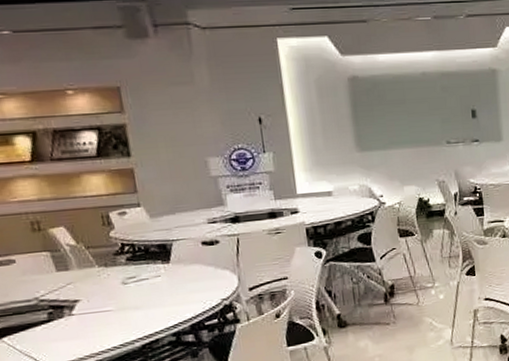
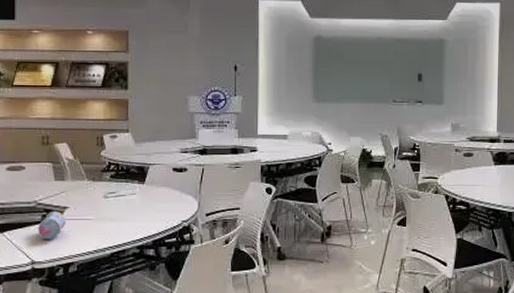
pencil case: none [45,305,80,340] -> present [38,210,66,239]

